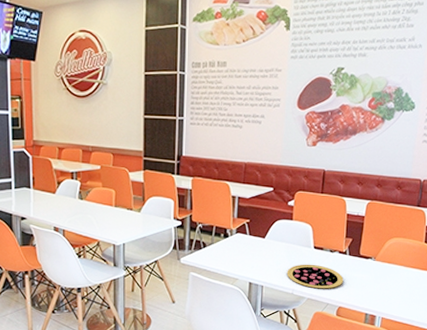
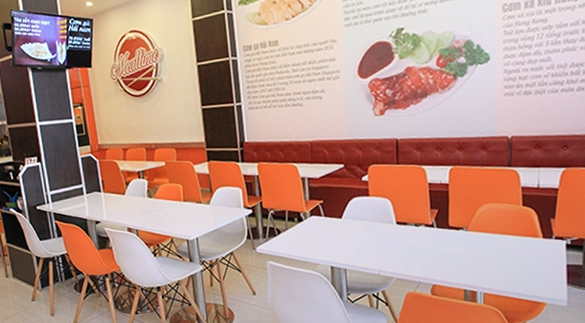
pizza: present [287,264,344,289] -> none [370,241,435,267]

